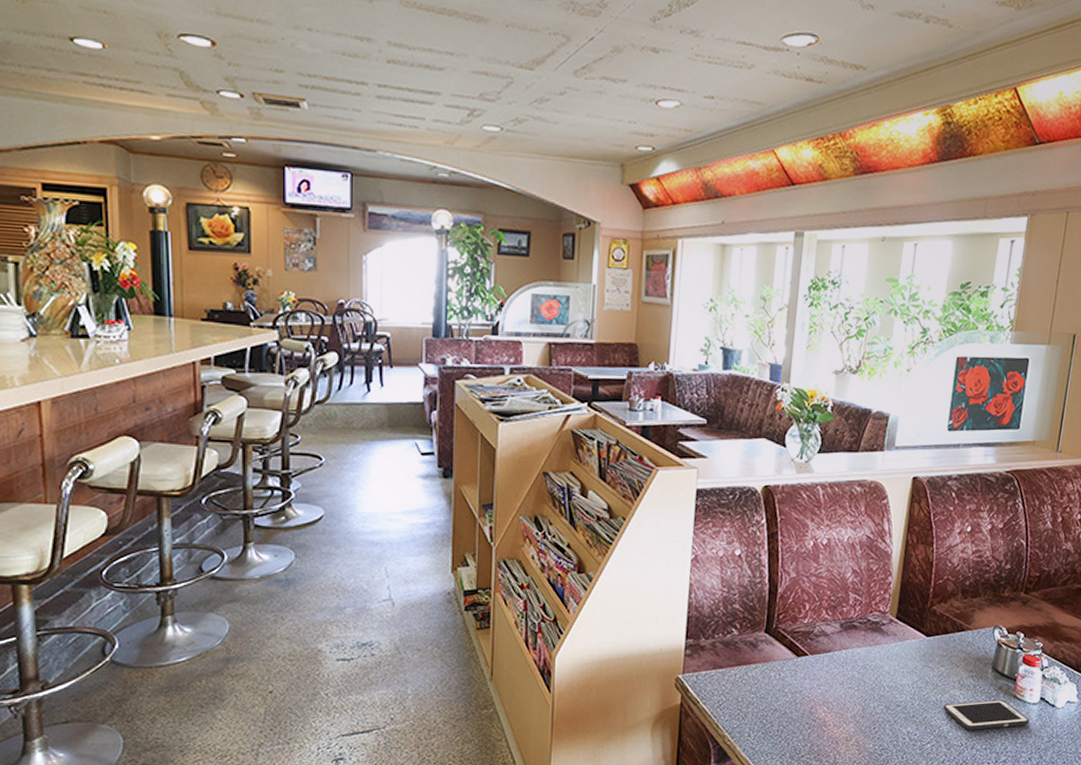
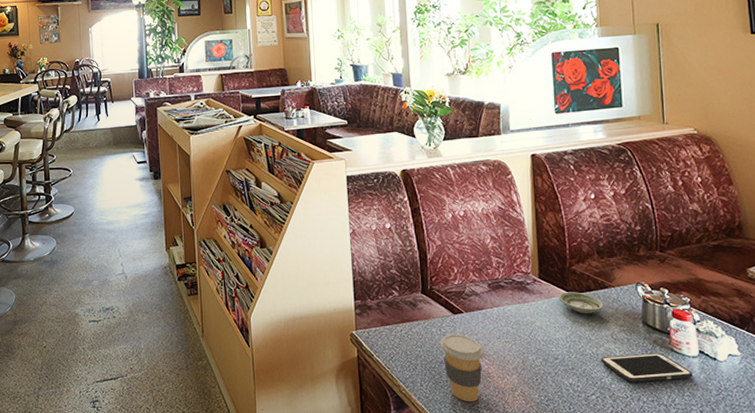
coffee cup: none [776,678,824,753] -> present [439,333,484,402]
saucer: none [912,634,958,659] -> present [558,292,605,314]

